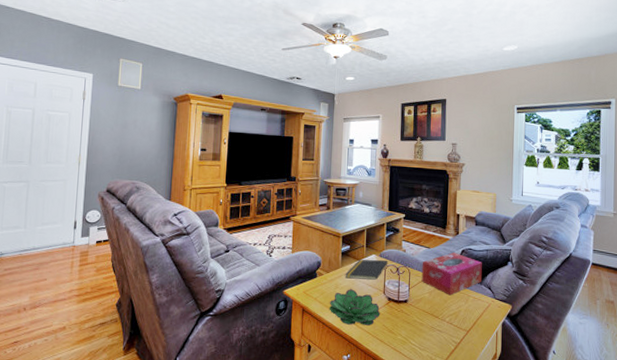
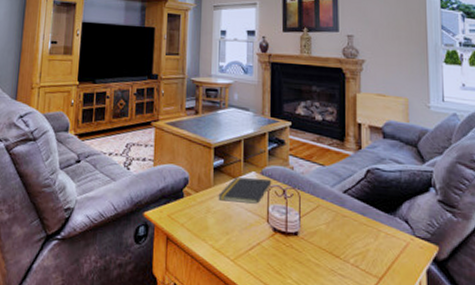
succulent plant: present [329,289,381,326] -> none [199,214,264,263]
tissue box: present [421,252,482,296] -> none [315,172,395,229]

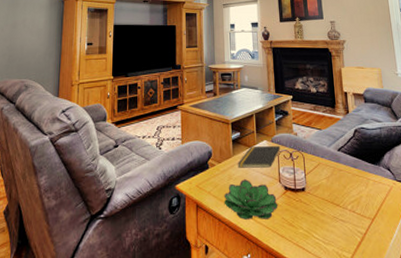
succulent plant: none [199,214,264,263] -> present [223,179,278,220]

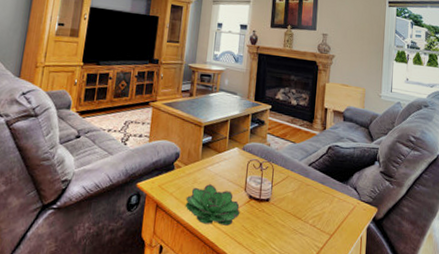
notepad: present [238,145,281,168] -> none [204,152,252,175]

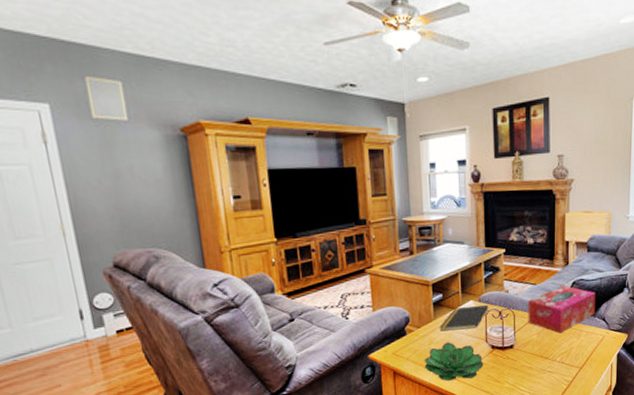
notepad: none [204,152,252,175] -> present [439,304,489,332]
tissue box: none [285,149,349,196] -> present [528,286,595,334]

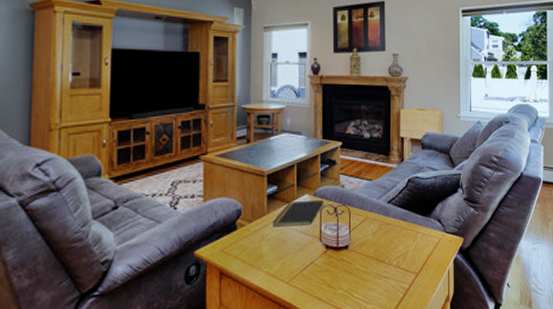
succulent plant: present [424,342,484,381] -> none [253,239,317,285]
tissue box: present [528,286,595,334] -> none [363,183,430,234]

